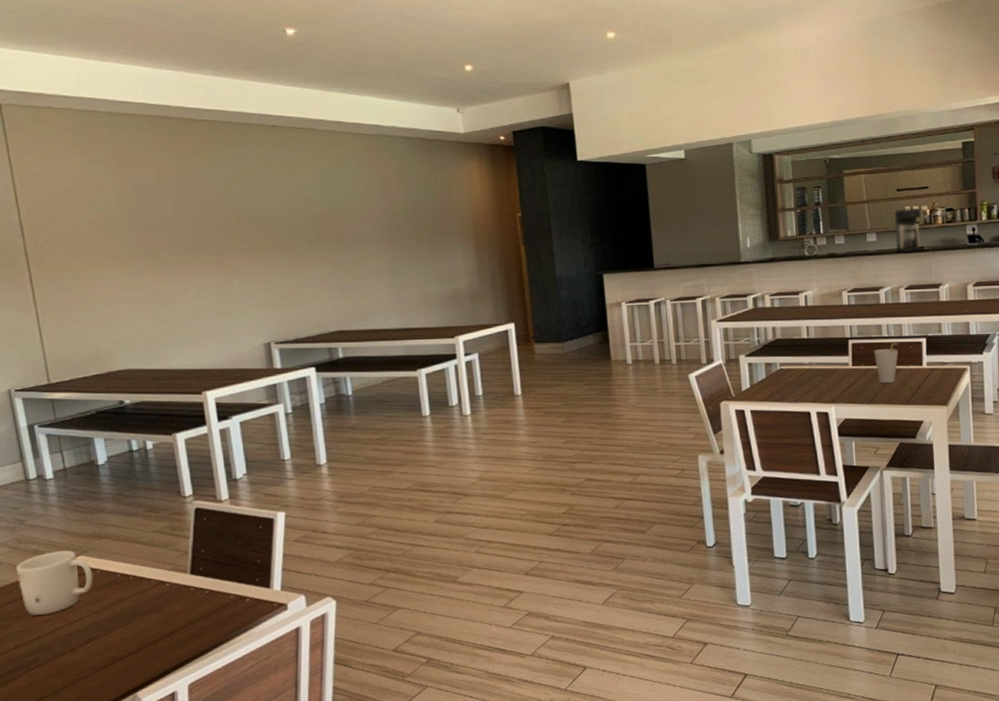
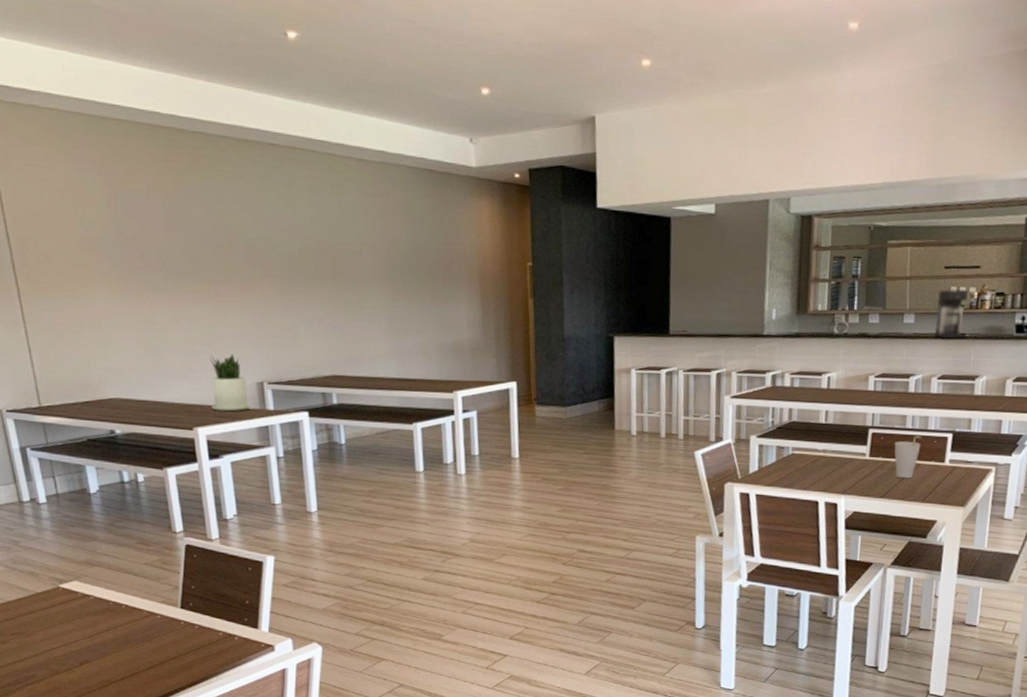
mug: present [15,551,93,615] -> none [12,574,87,634]
planter: none [218,318,260,374] -> present [210,354,252,412]

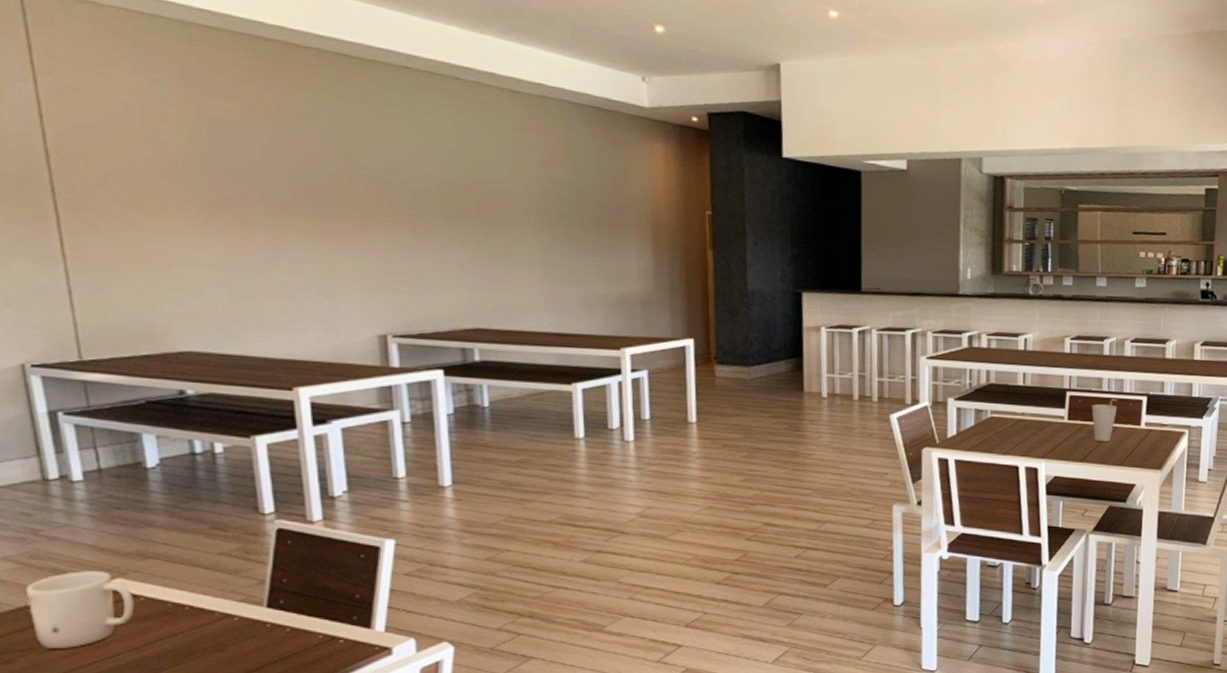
mug: none [12,574,87,634] -> present [25,571,135,648]
planter: present [210,354,252,412] -> none [318,301,371,369]
coffee maker: present [934,288,968,340] -> none [1126,254,1156,304]

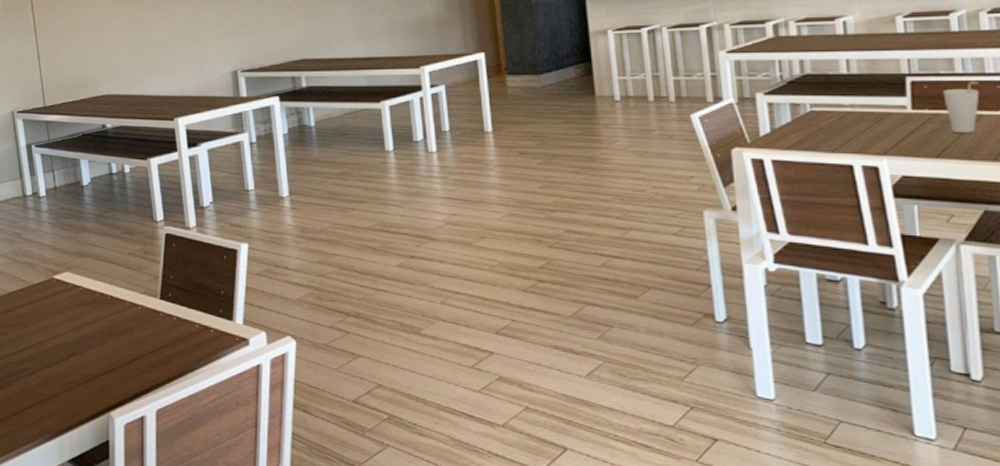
mug: present [25,571,135,648] -> none [13,266,76,326]

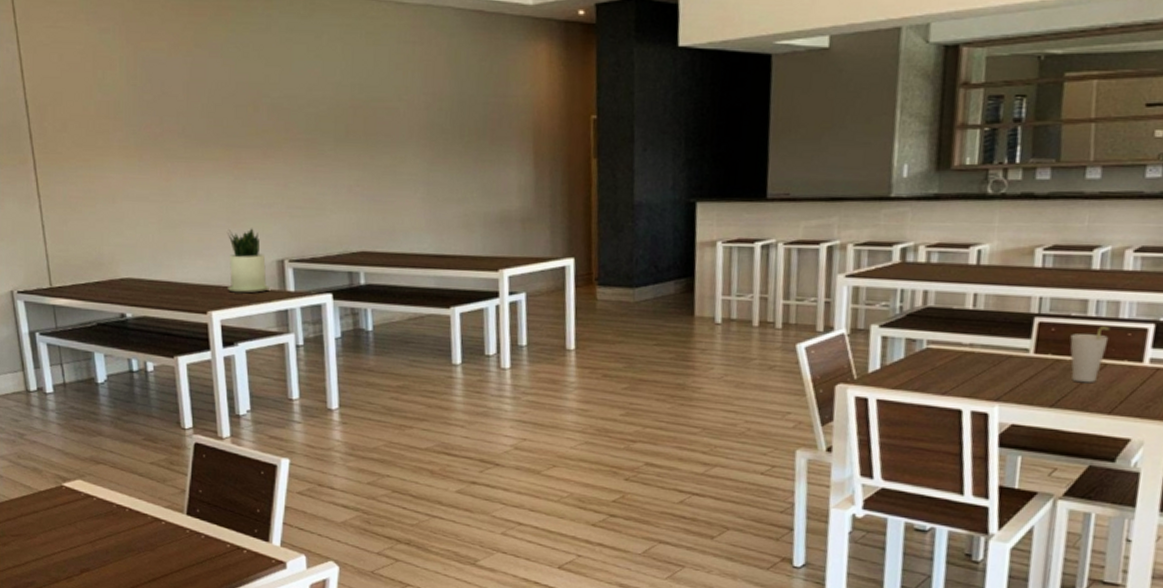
planter: none [190,46,227,101] -> present [228,228,271,294]

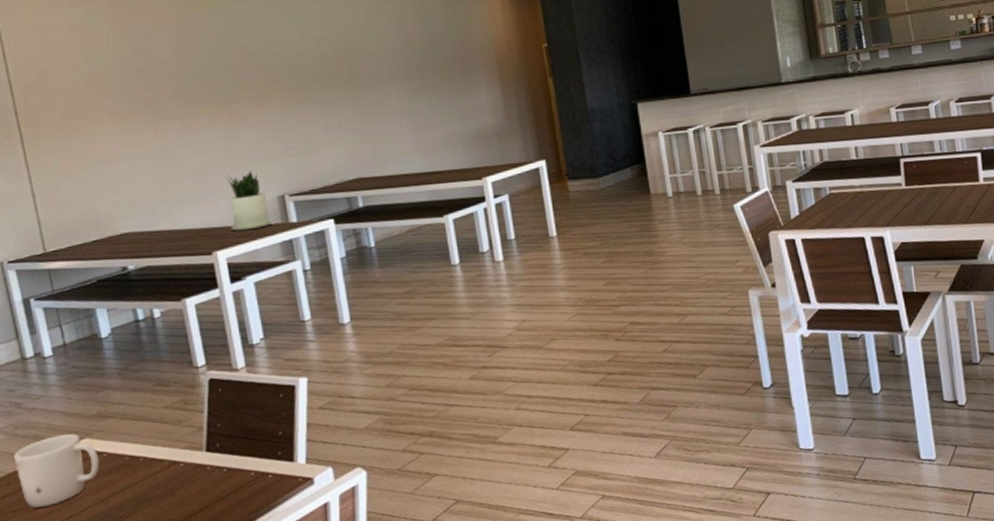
mug: none [15,471,90,537] -> present [13,433,100,508]
cup: present [1070,325,1111,383] -> none [927,158,953,203]

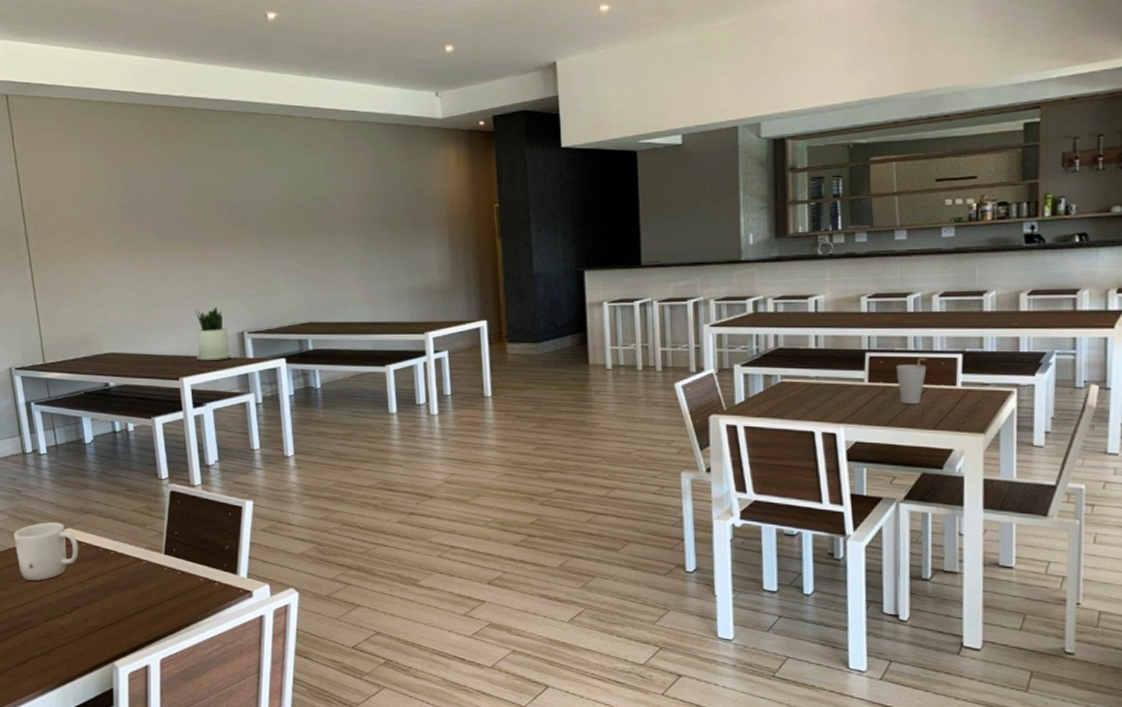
cup: none [927,158,953,203] -> present [896,357,927,405]

